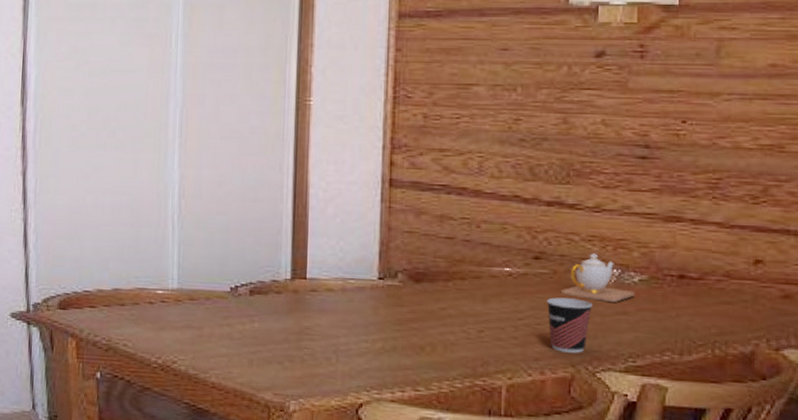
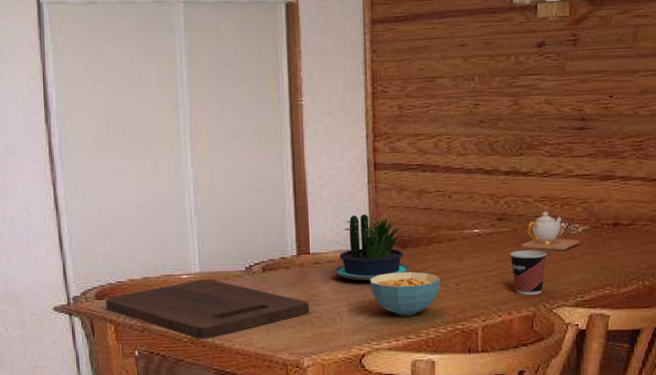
cutting board: none [68,296,301,367] -> present [105,278,309,340]
potted plant: none [332,237,425,317] -> present [333,214,411,281]
cereal bowl: none [374,309,461,364] -> present [369,271,441,316]

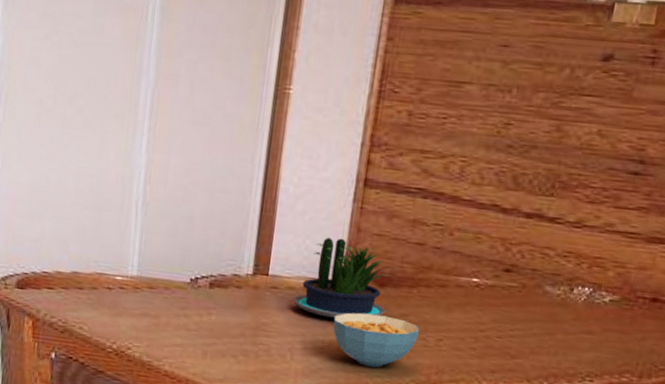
cutting board: present [105,278,309,340] -> none [25,284,258,354]
cup: present [509,250,547,295] -> none [509,311,558,369]
teapot: present [521,211,580,251] -> none [527,269,603,322]

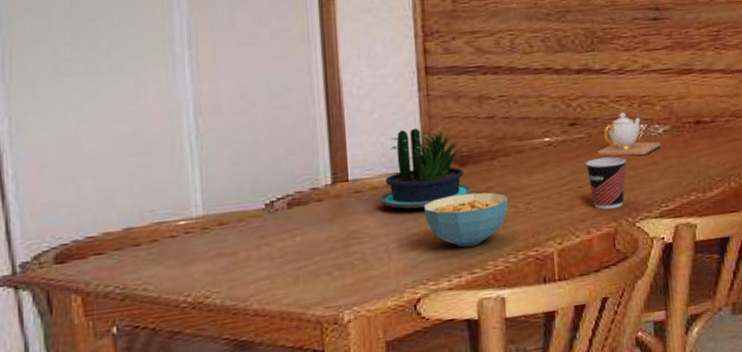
cup: none [509,311,558,369] -> present [585,156,626,210]
teapot: none [527,269,603,322] -> present [597,112,661,157]

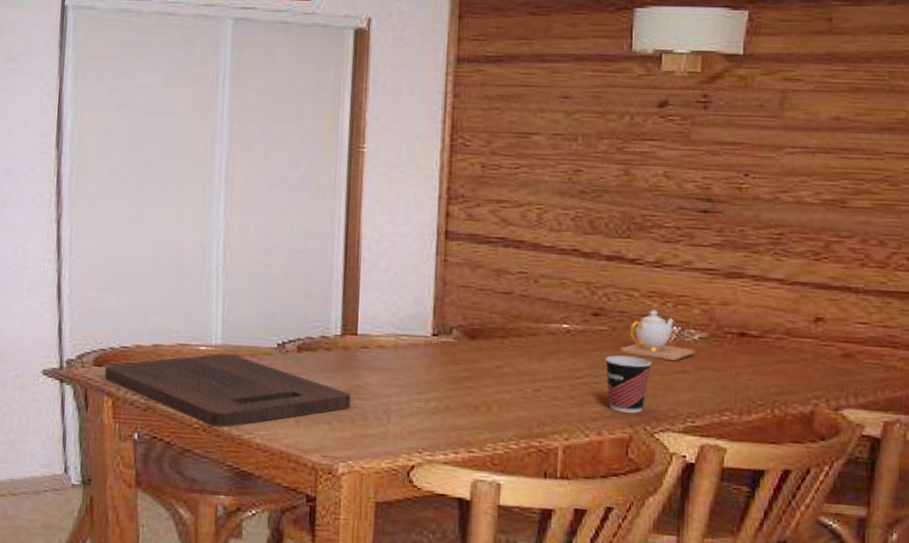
cutting board: none [68,223,349,303] -> present [104,353,351,428]
potted plant: present [378,128,473,209] -> none [384,292,481,375]
cereal bowl: present [423,192,509,248] -> none [427,367,517,424]

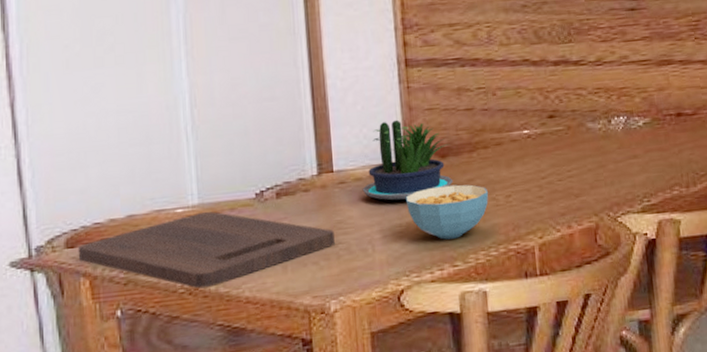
potted plant: none [384,292,481,375] -> present [362,120,454,201]
cereal bowl: none [427,367,517,424] -> present [405,184,489,240]
cup: present [604,355,652,413] -> none [564,149,606,204]
teapot: present [620,310,695,362] -> none [577,104,641,150]

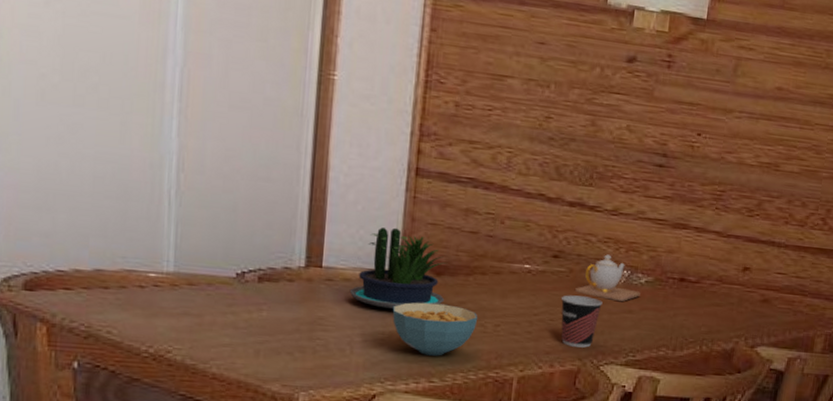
cutting board: present [78,211,335,289] -> none [36,281,314,357]
cup: none [564,149,606,204] -> present [560,295,603,348]
teapot: none [577,104,641,150] -> present [575,254,640,302]

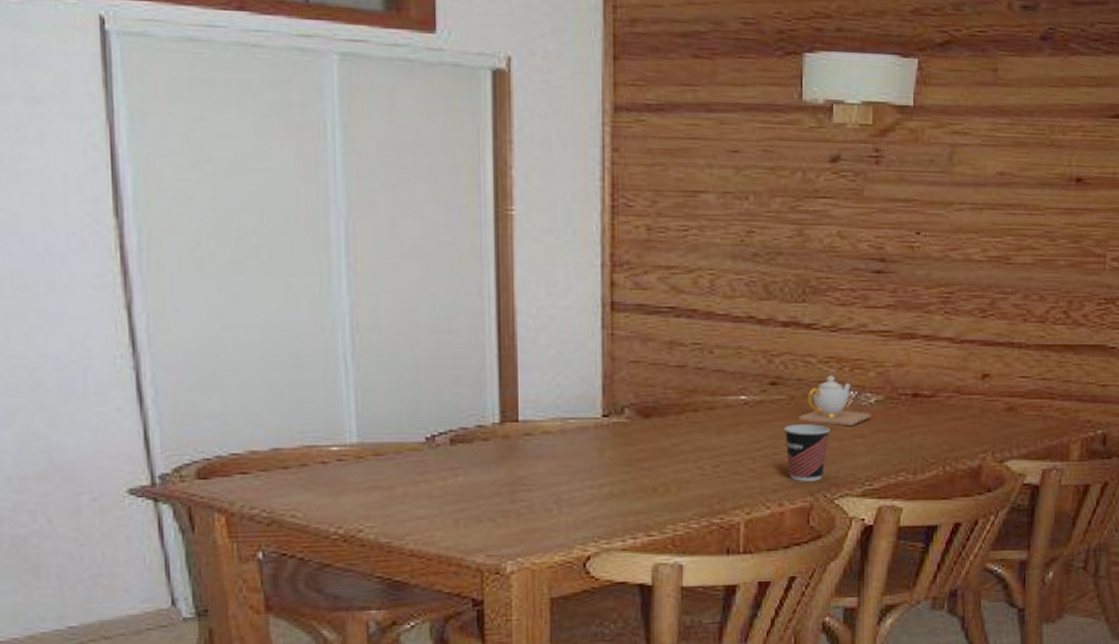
potted plant: present [349,227,447,309] -> none [551,370,656,459]
cereal bowl: present [392,302,478,356] -> none [600,448,695,507]

